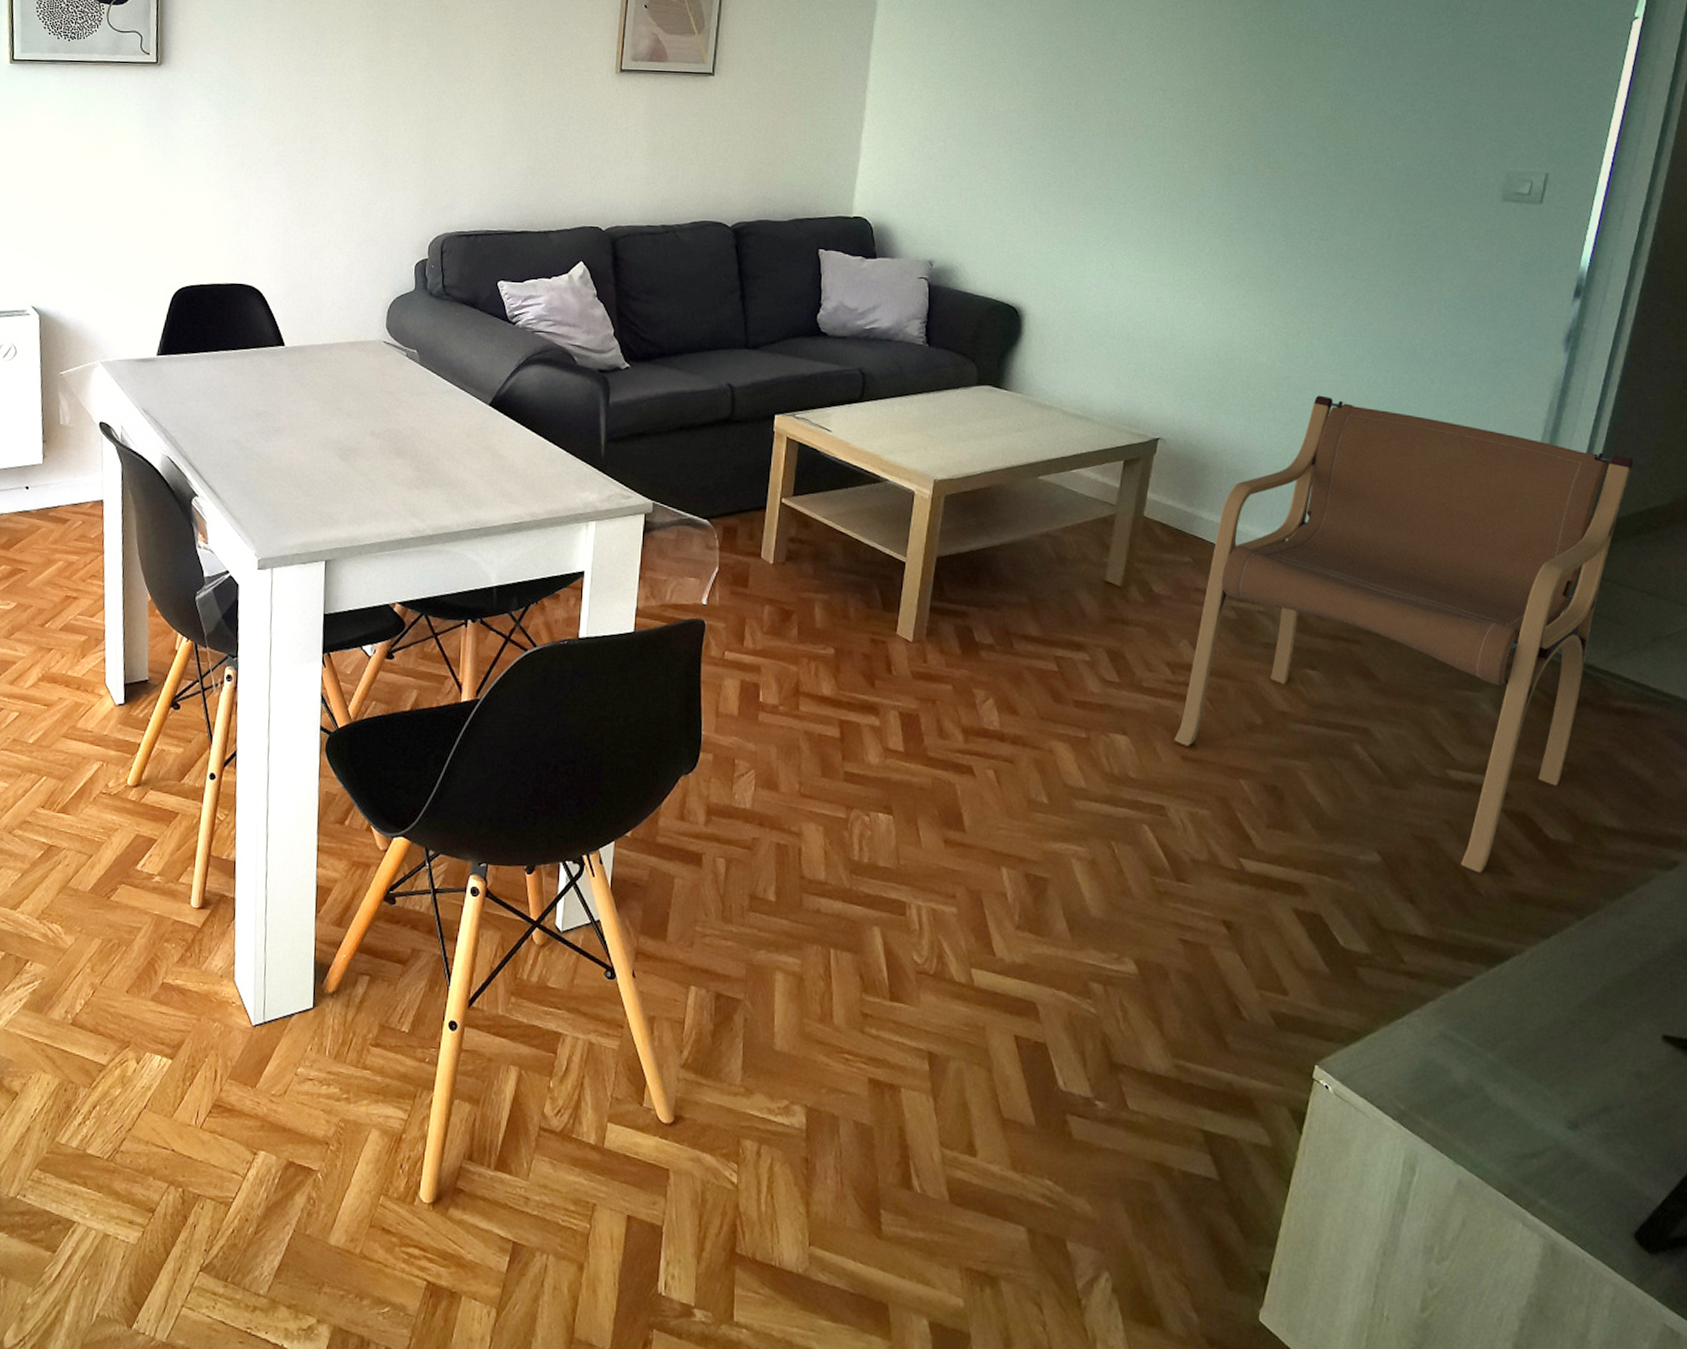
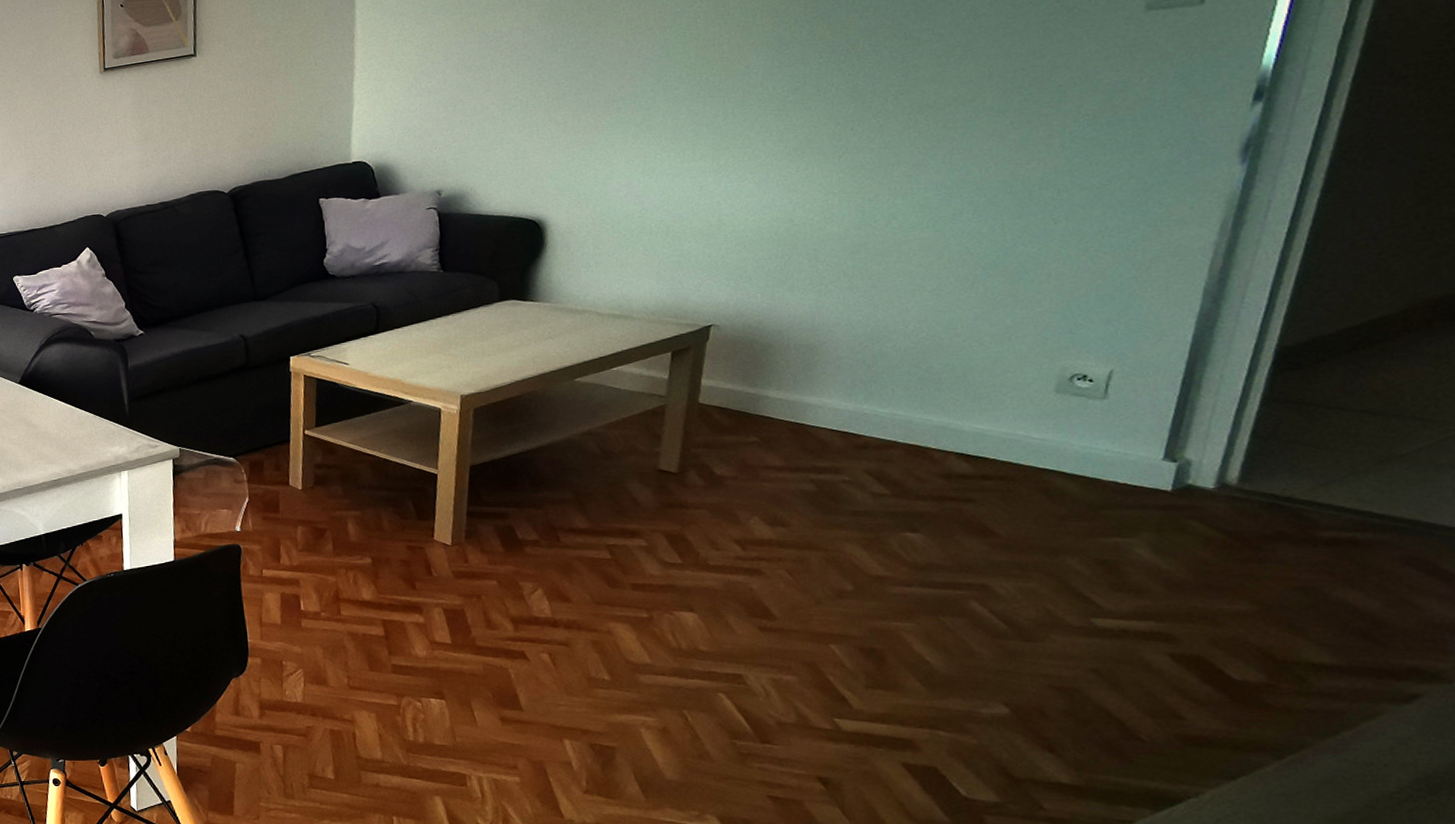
armchair: present [1174,395,1634,873] -> none [749,256,1346,719]

